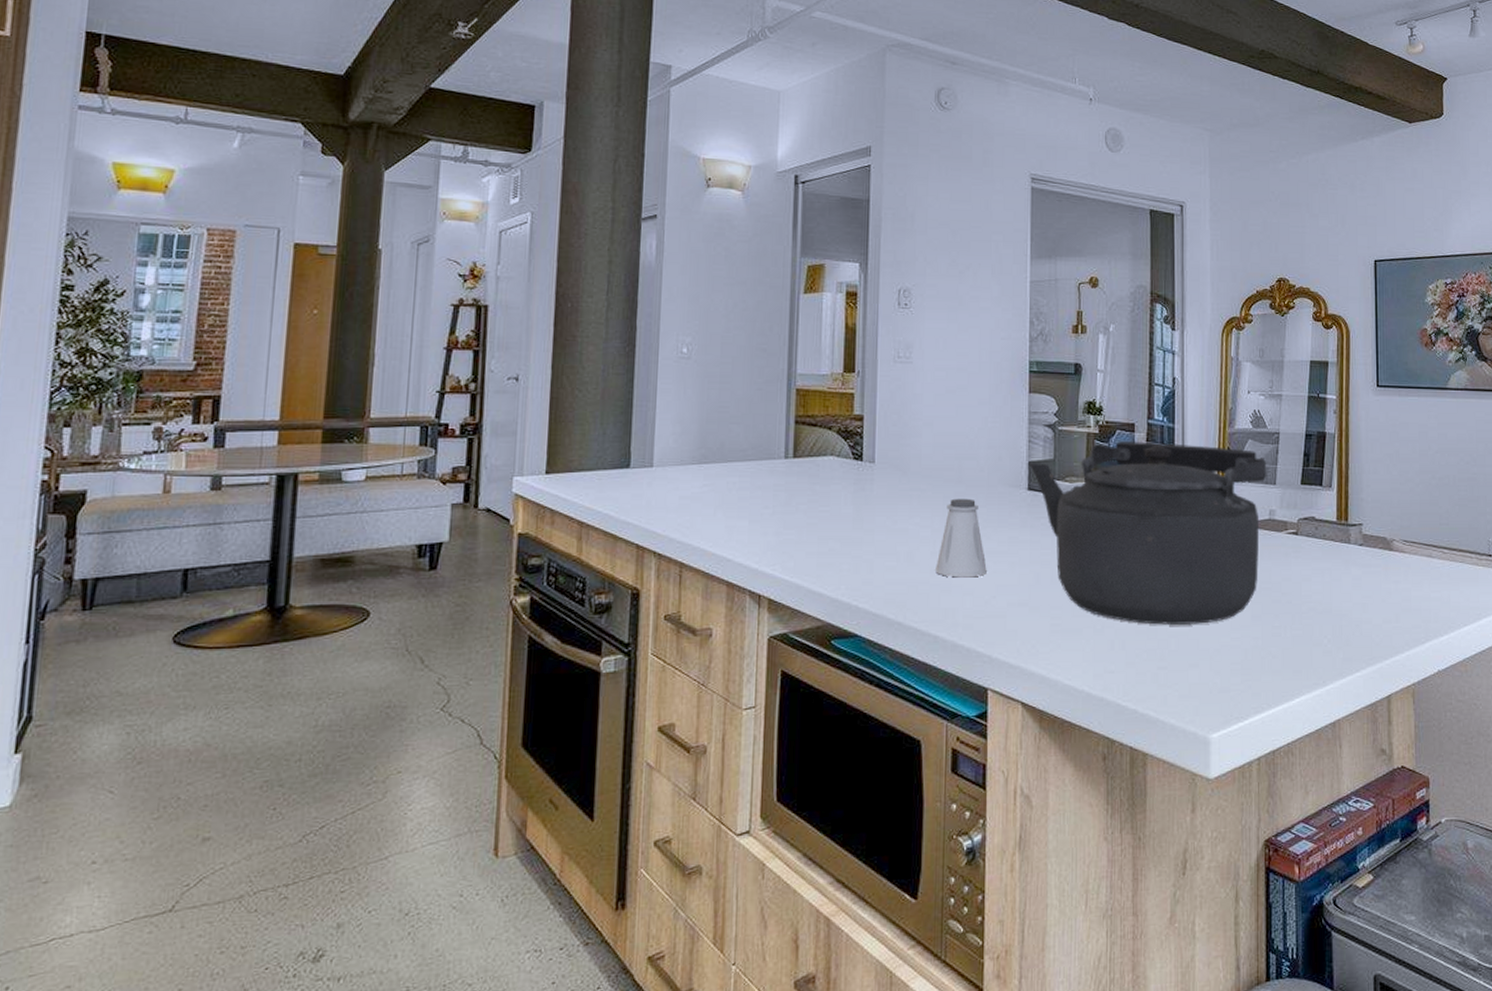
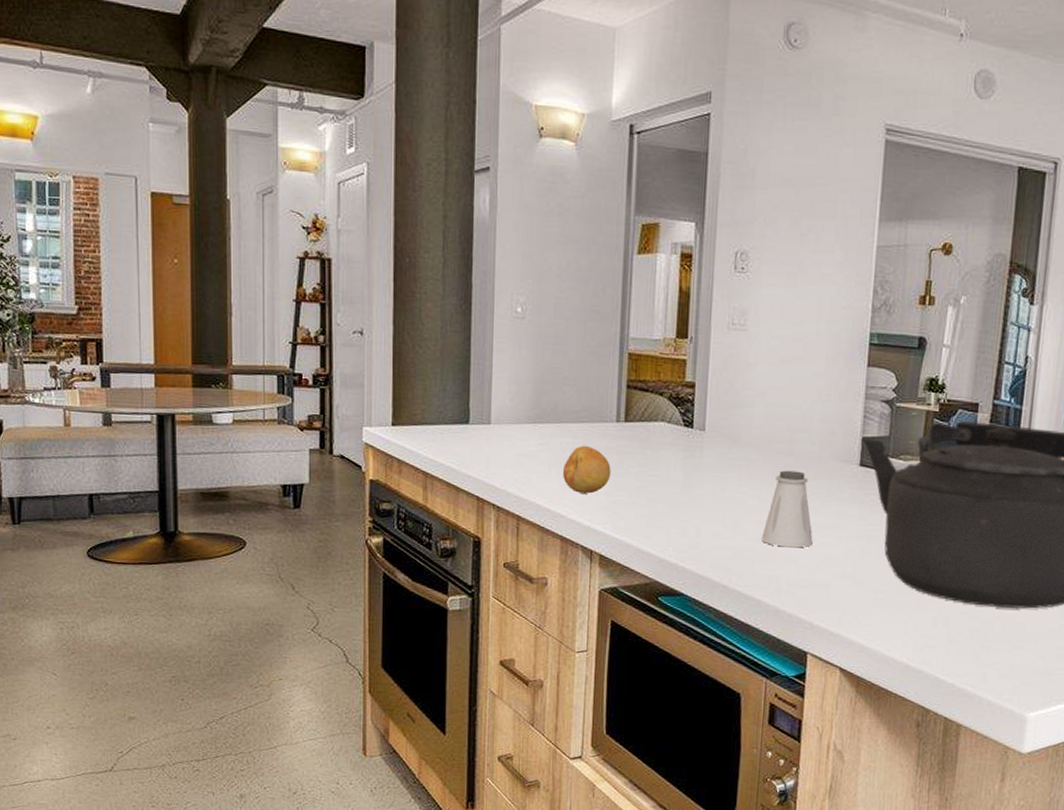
fruit: none [729,484,780,534] -> present [563,445,611,494]

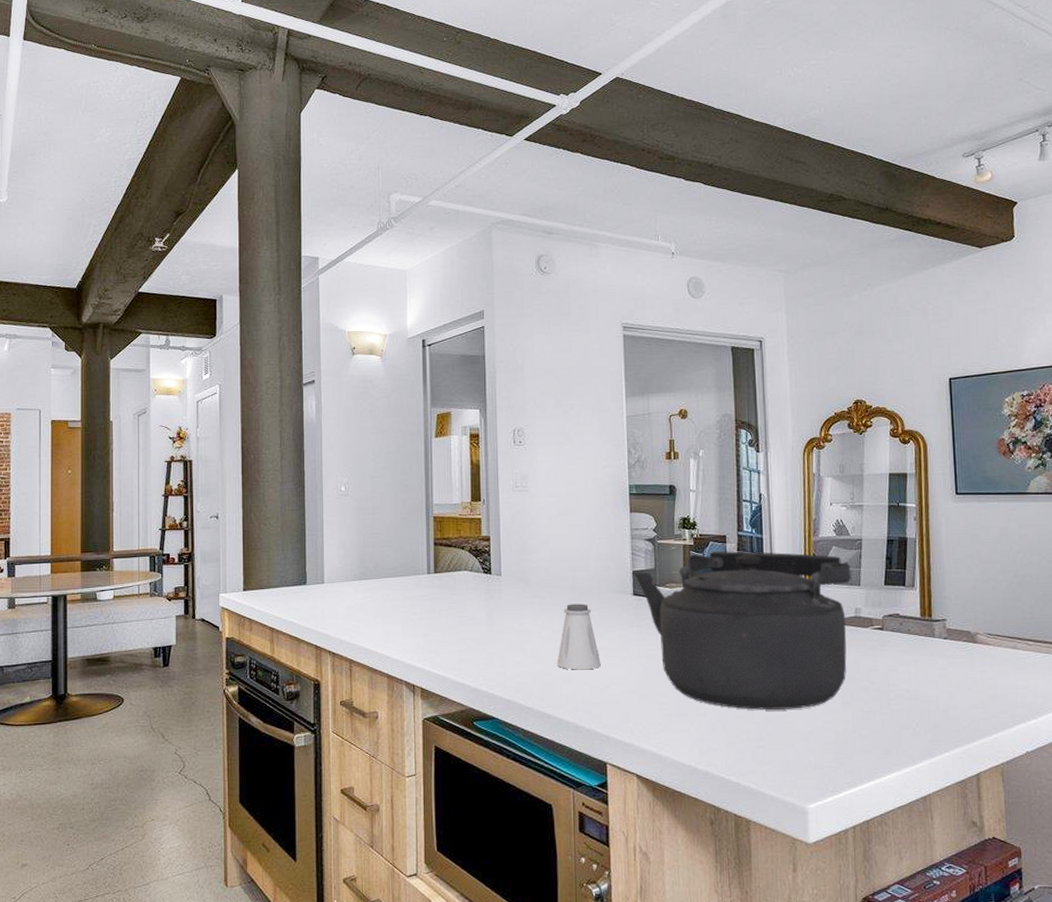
fruit: present [563,445,611,494] -> none [386,595,426,636]

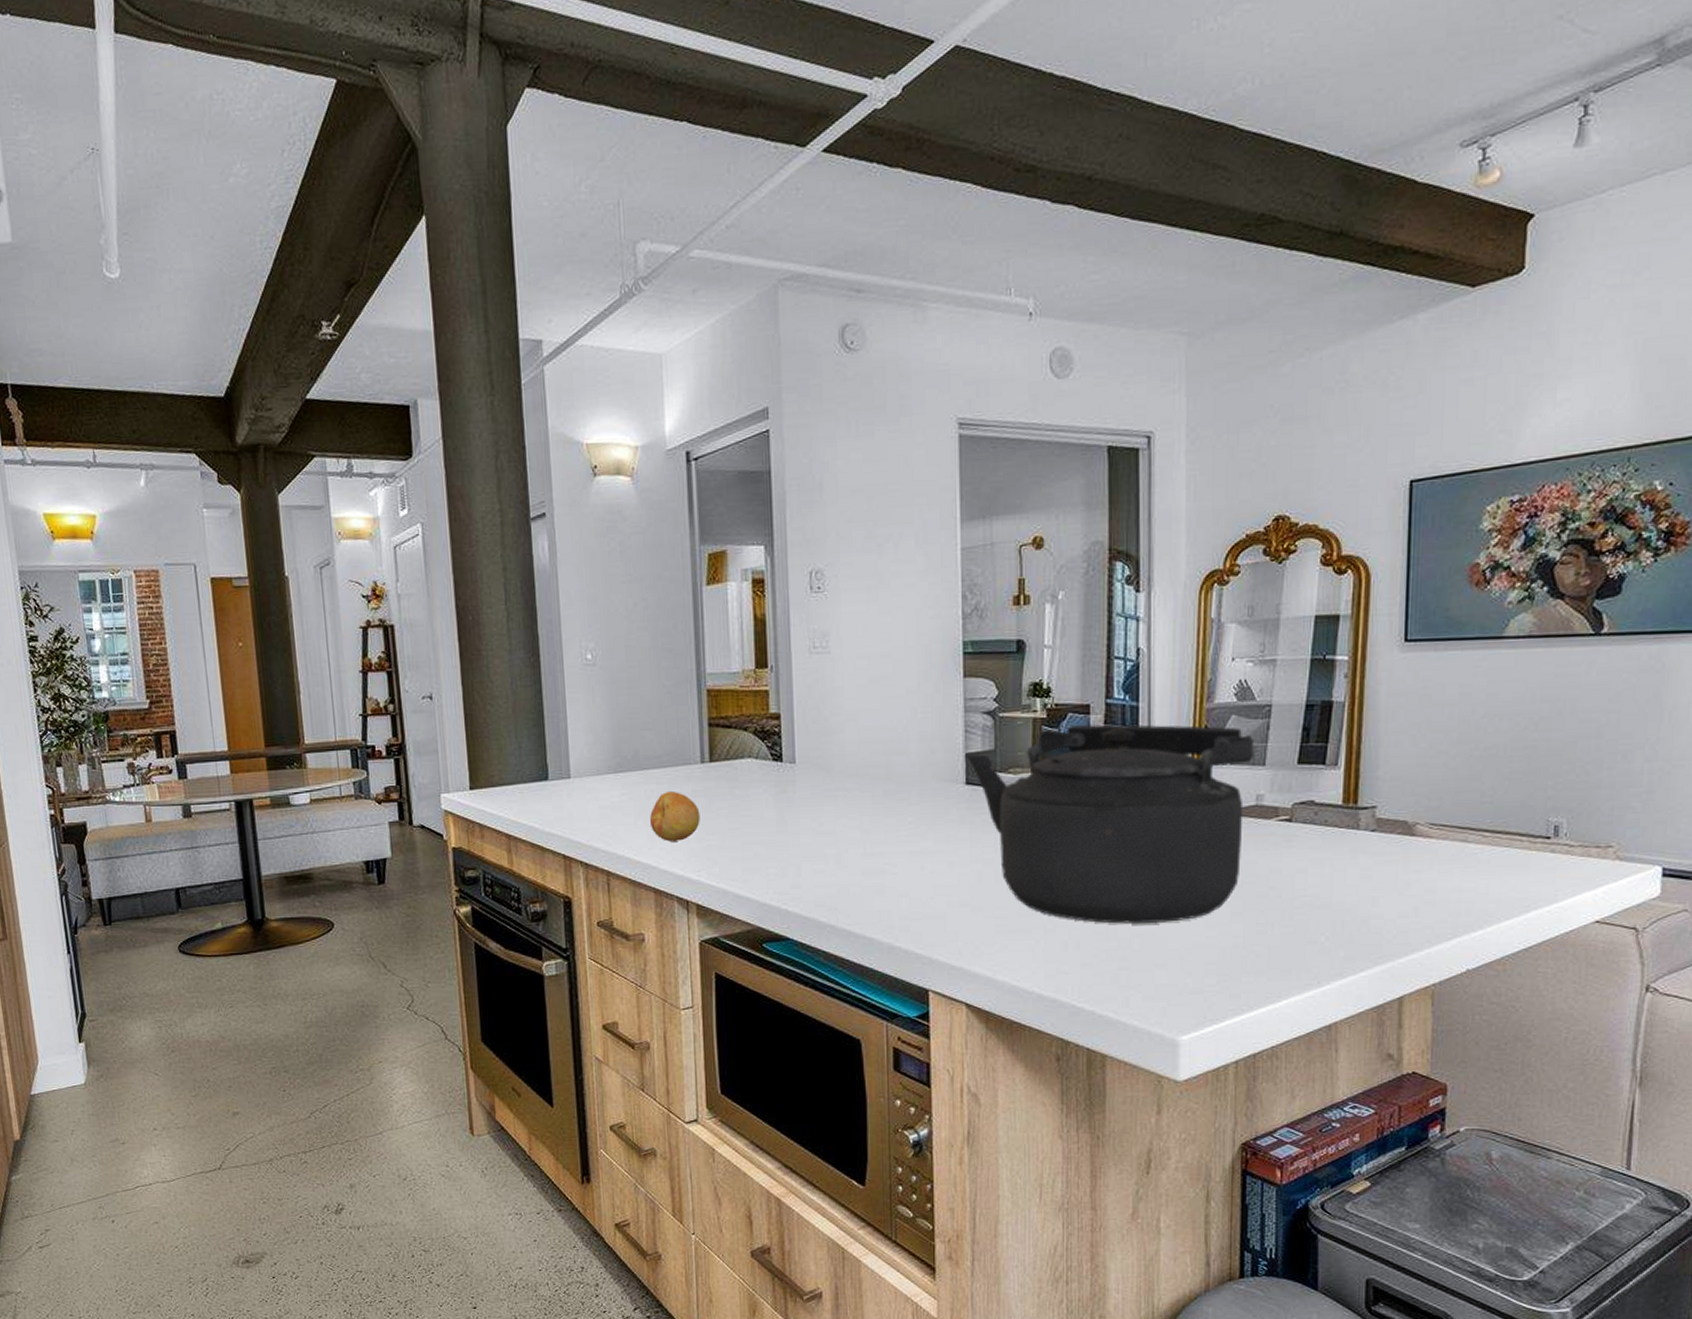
fruit: none [386,595,426,636] -> present [650,790,700,842]
saltshaker: present [557,603,601,670] -> none [867,796,923,879]

